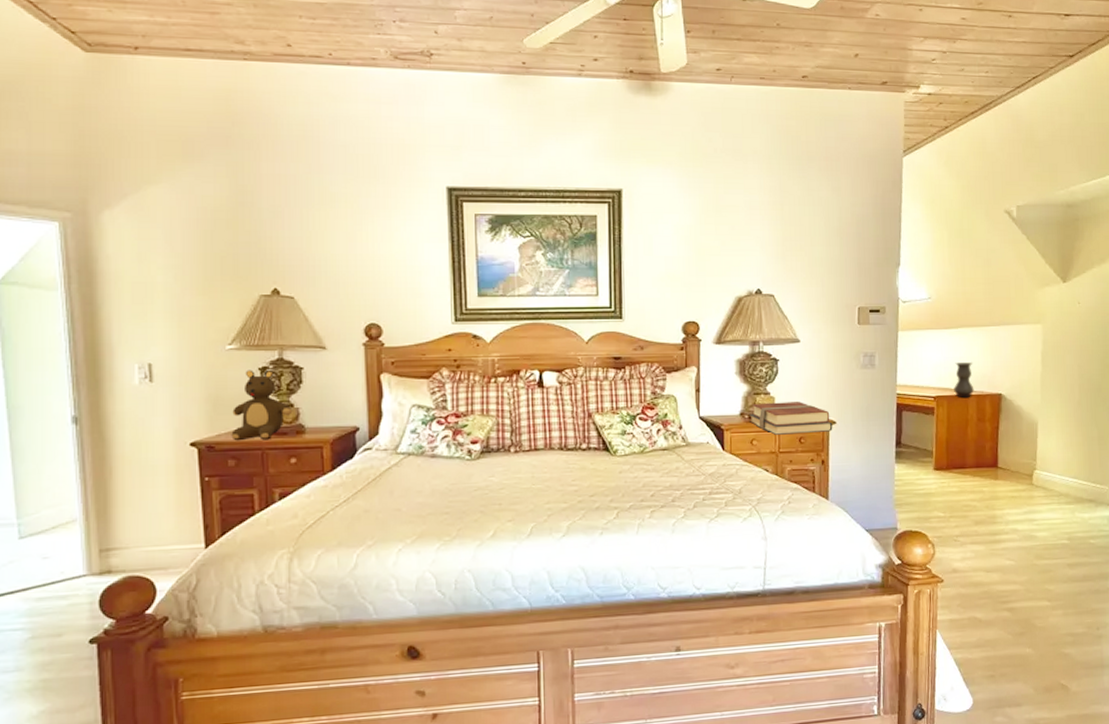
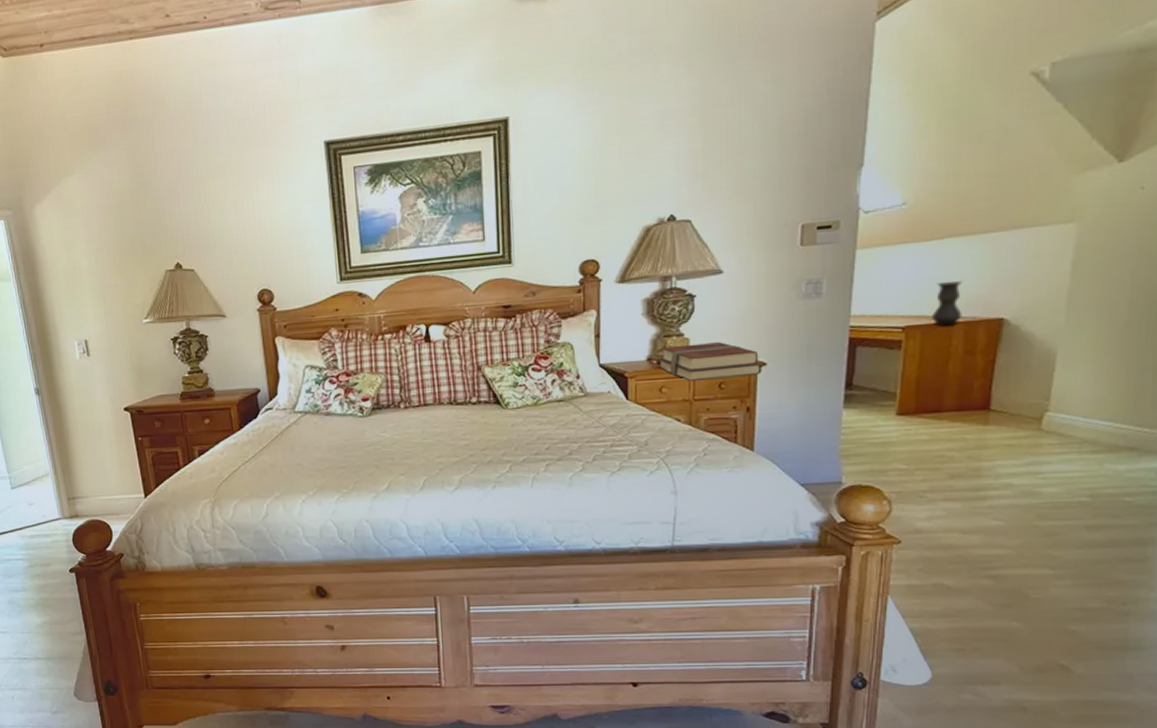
teddy bear: present [231,369,293,441] -> none [154,339,203,405]

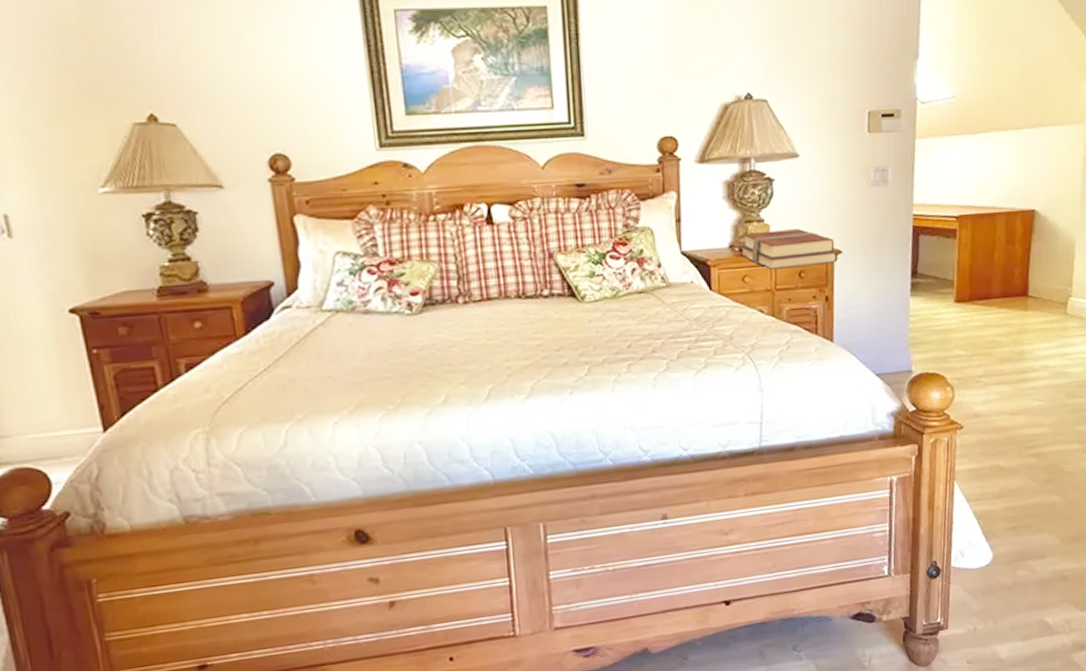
vase: present [932,281,964,327] -> none [980,174,1004,217]

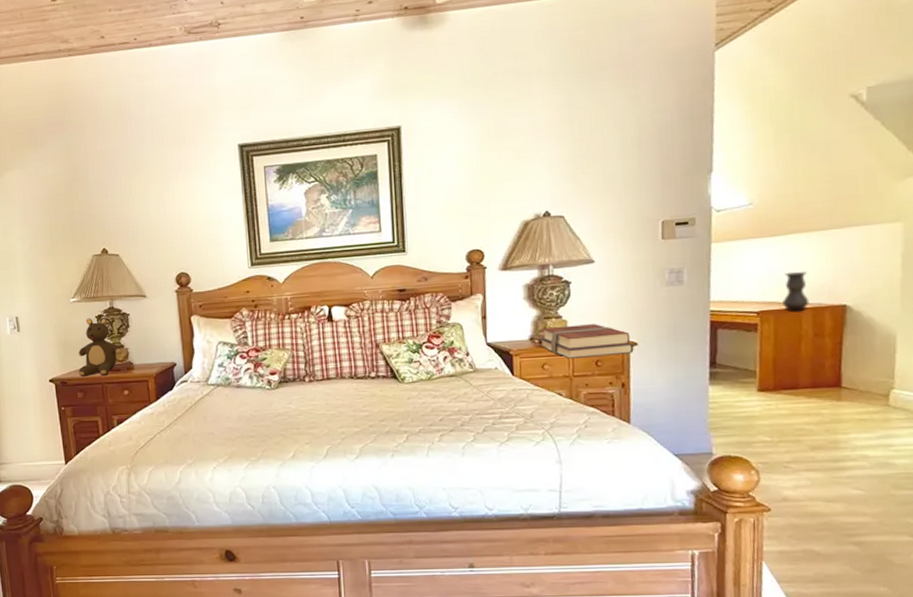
teddy bear: none [116,216,191,305] -> present [78,317,123,377]
vase: none [980,174,1004,217] -> present [782,272,810,313]

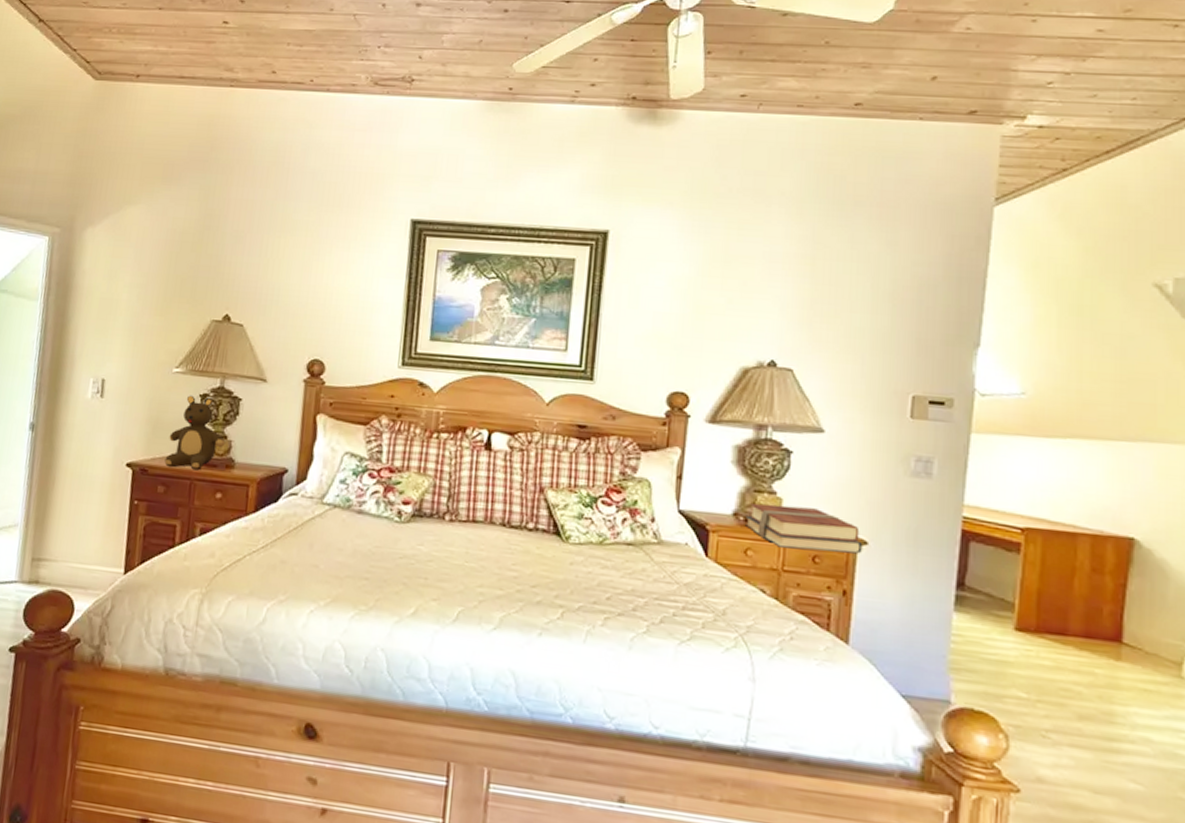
vase: present [782,272,810,313] -> none [1054,485,1089,538]

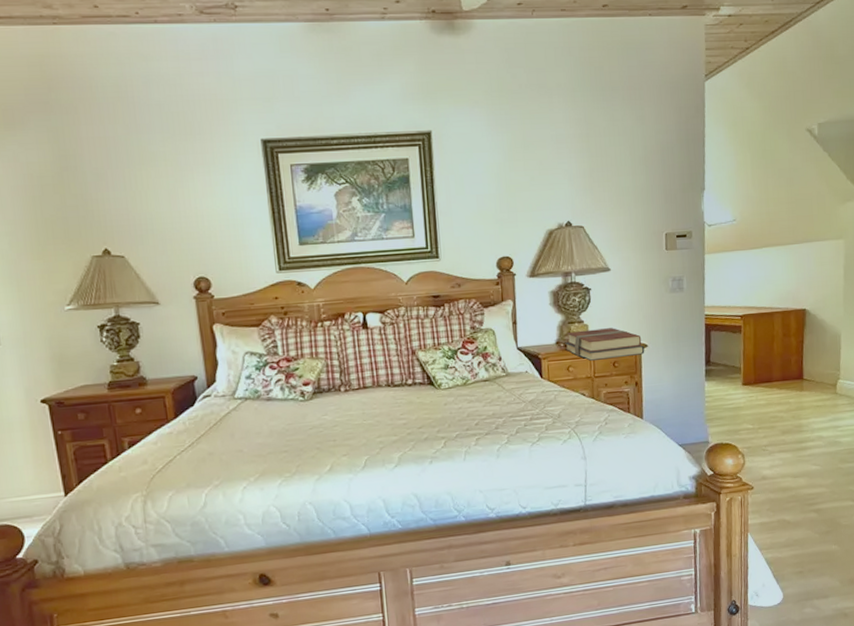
teddy bear: present [164,395,226,471] -> none [77,326,134,396]

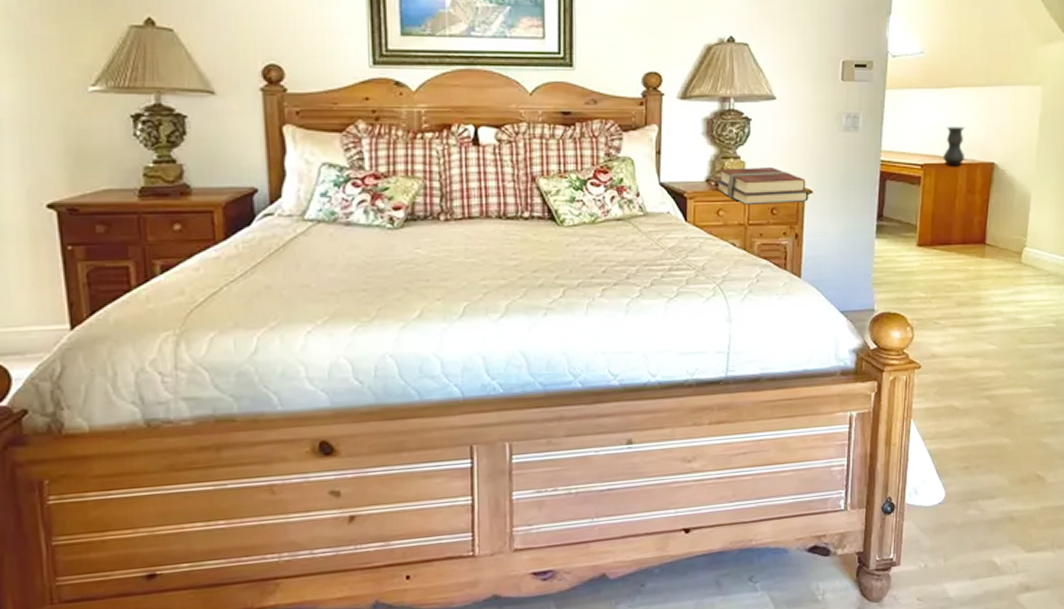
vase: none [760,280,779,316] -> present [943,127,966,167]

